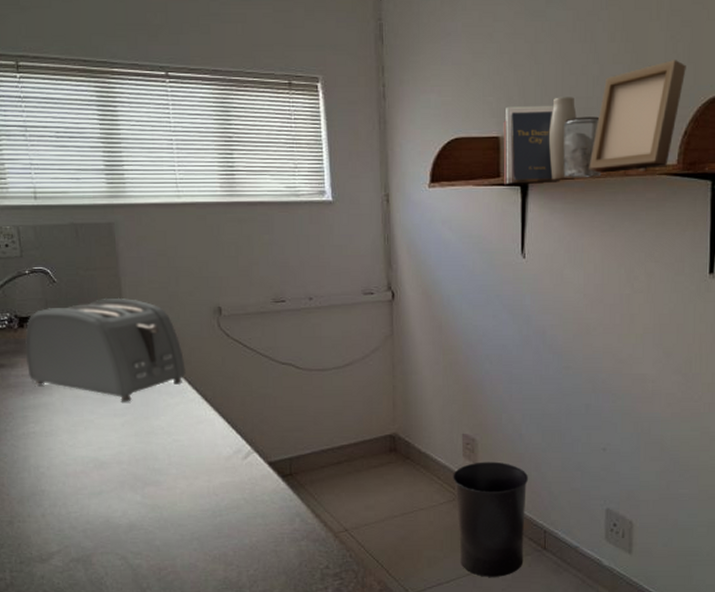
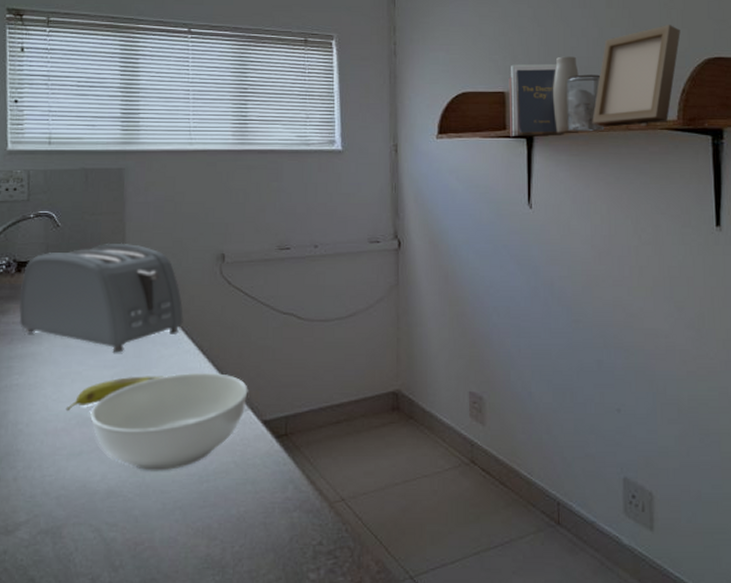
fruit: none [82,423,172,455] -> present [65,376,164,411]
bowl: none [106,420,253,508] -> present [90,373,248,471]
waste bin: present [453,461,529,577] -> none [459,422,540,557]

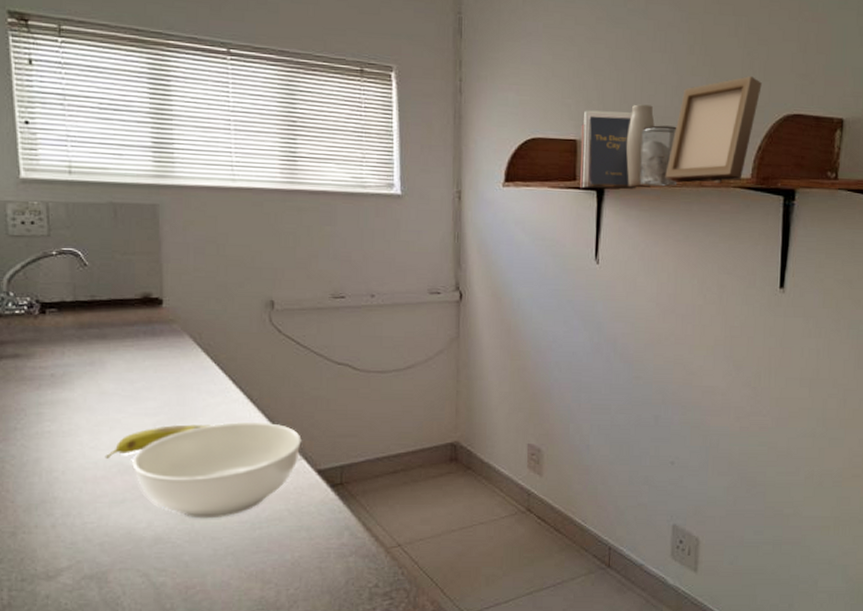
toaster: present [19,243,183,353] -> none [45,285,230,401]

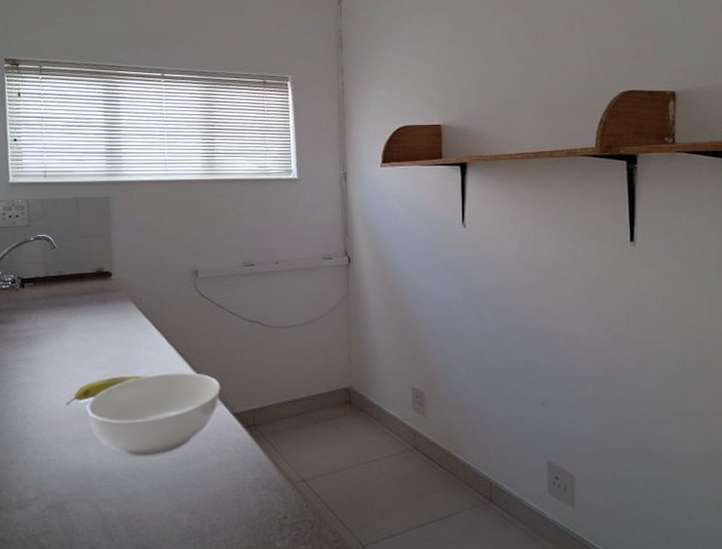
books: present [580,110,637,190] -> none [444,98,495,165]
vase: present [626,104,655,188] -> none [484,92,507,162]
jar: present [639,125,677,187] -> none [496,108,530,159]
photo frame: present [665,76,762,183] -> none [519,62,598,155]

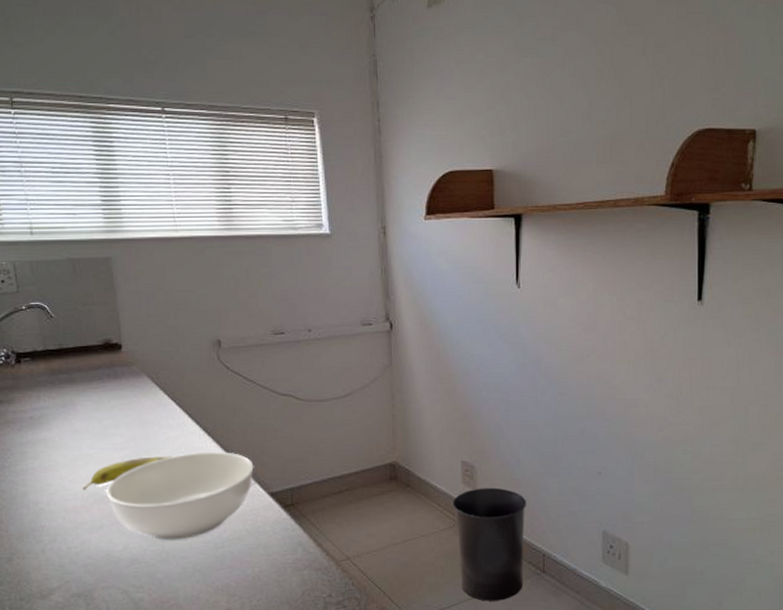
waste bin: none [403,414,474,529] -> present [453,487,527,601]

